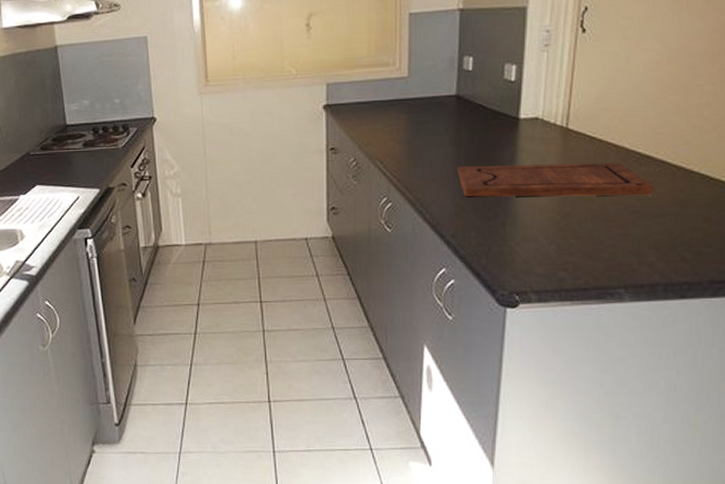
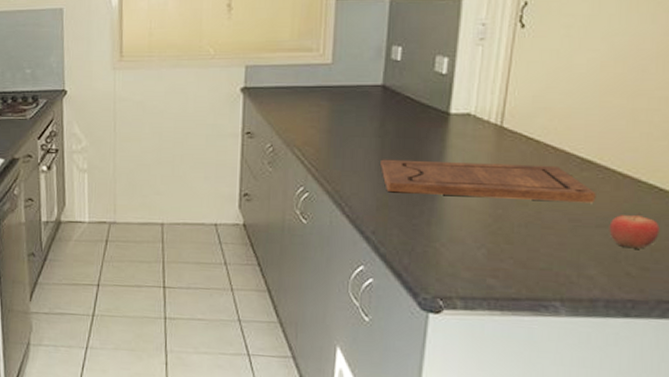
fruit: none [666,201,711,235] -> present [609,213,660,249]

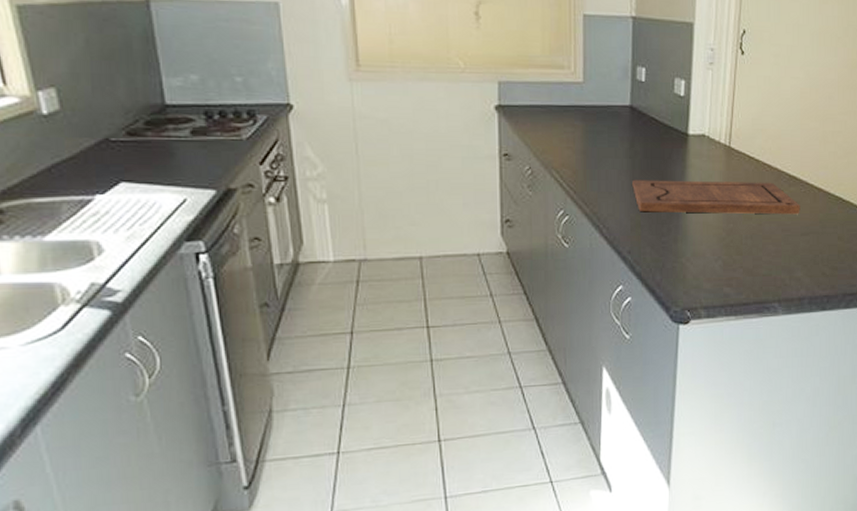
fruit: present [609,213,660,249] -> none [810,221,844,252]

